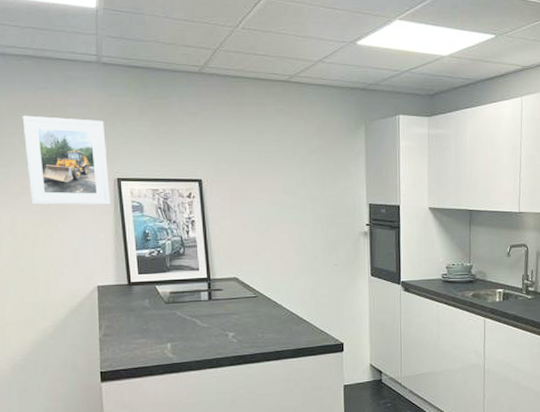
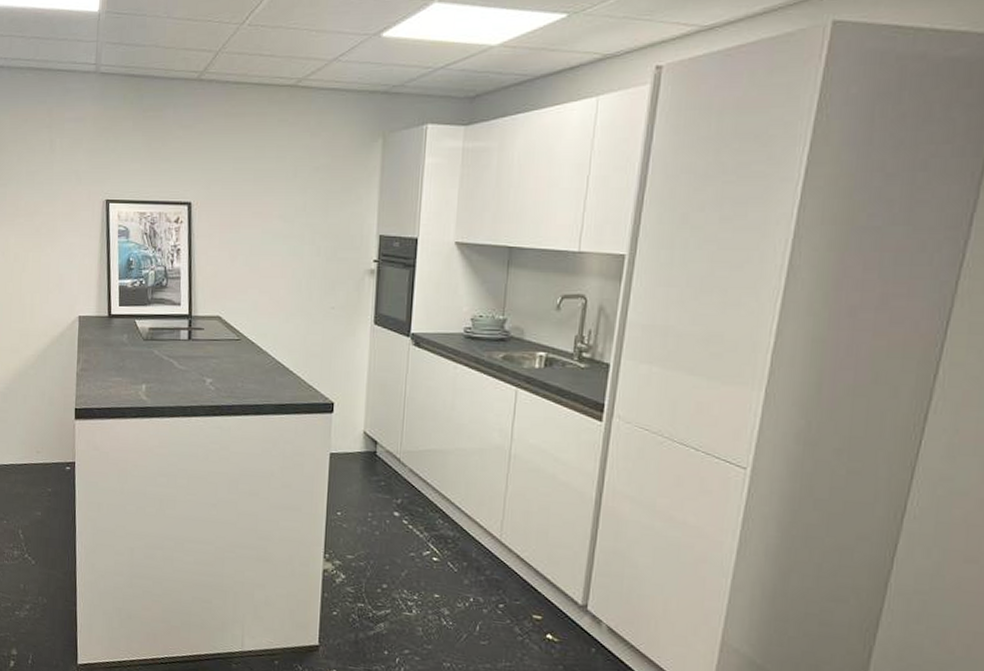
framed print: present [22,115,111,205] -> none [21,132,98,229]

